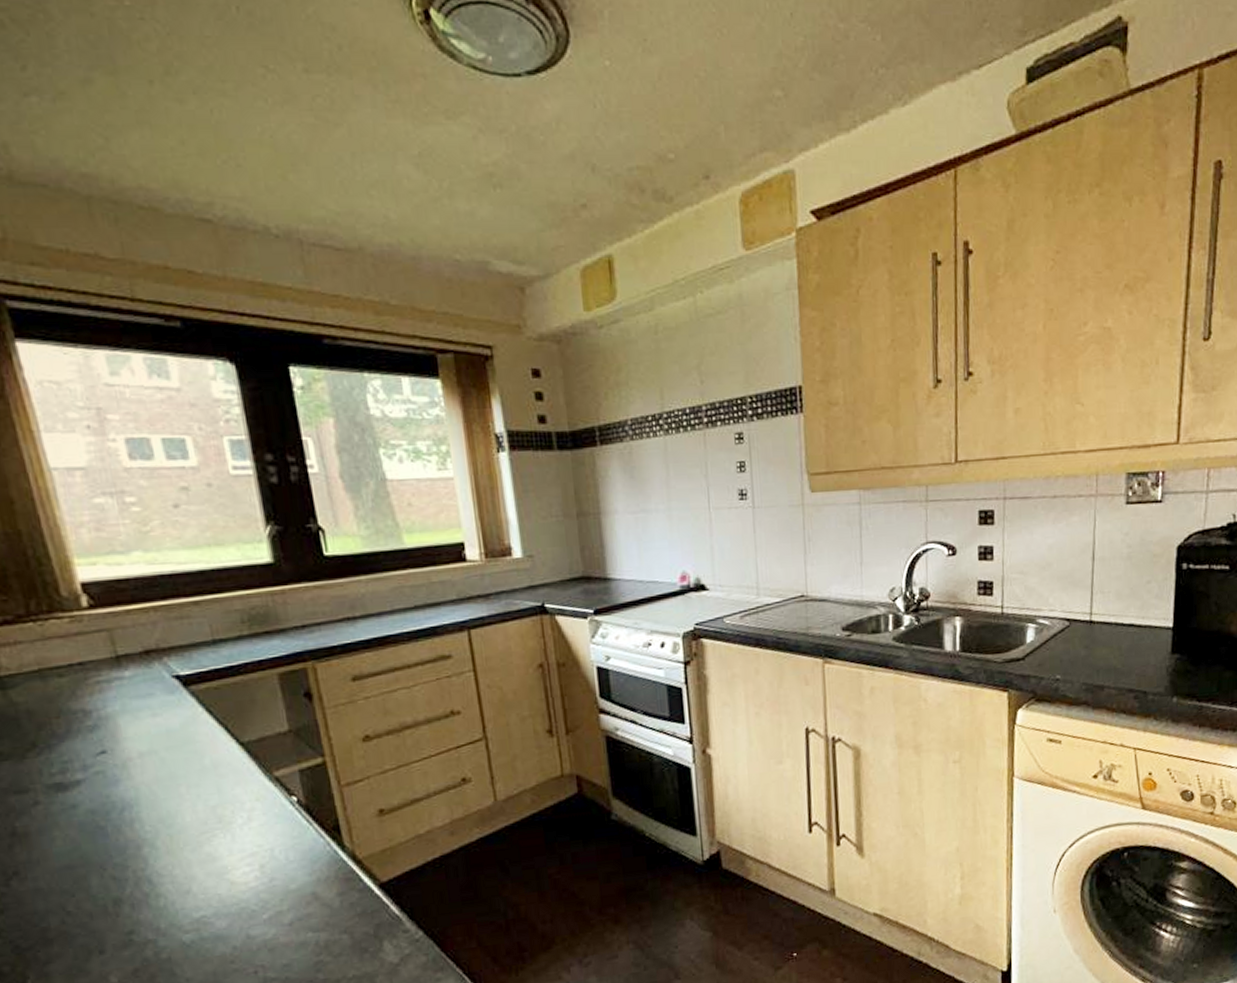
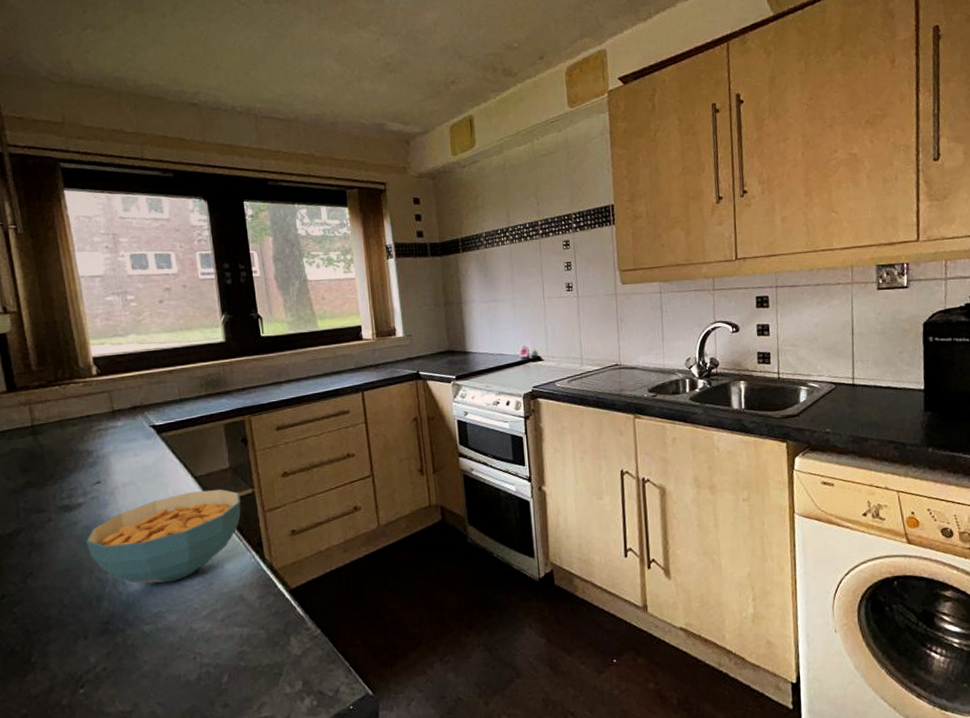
cereal bowl: none [91,758,308,883] -> present [86,489,241,584]

